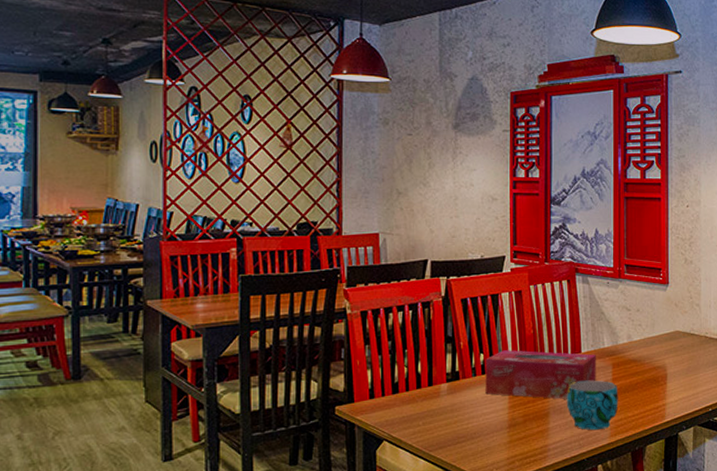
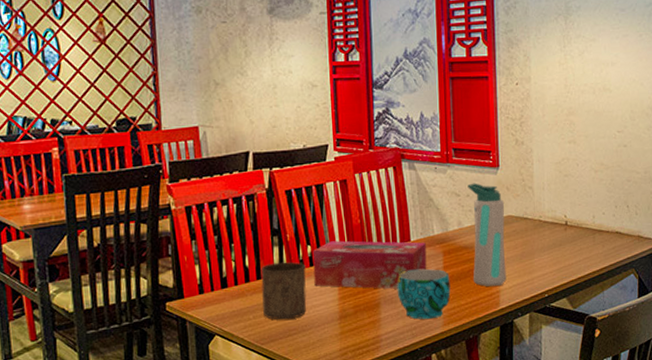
cup: none [433,369,478,427] -> present [261,262,307,320]
water bottle: none [638,298,673,399] -> present [467,183,507,287]

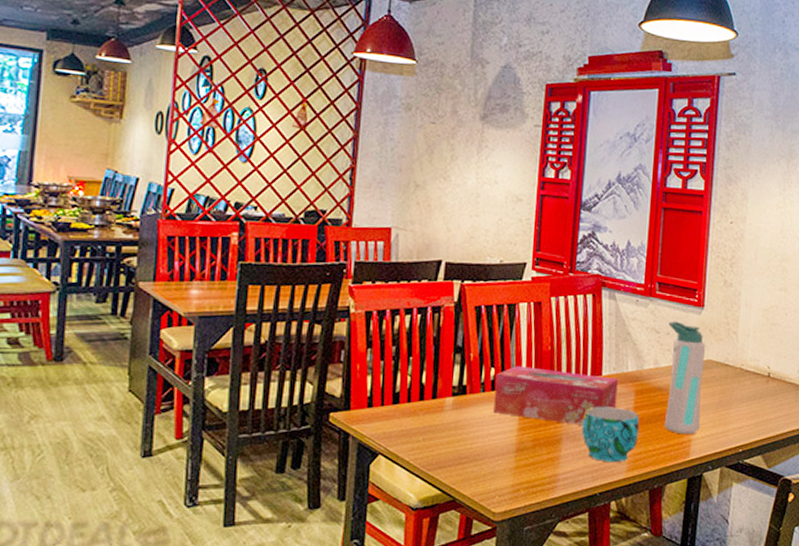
cup: present [261,262,307,320] -> none [434,382,487,446]

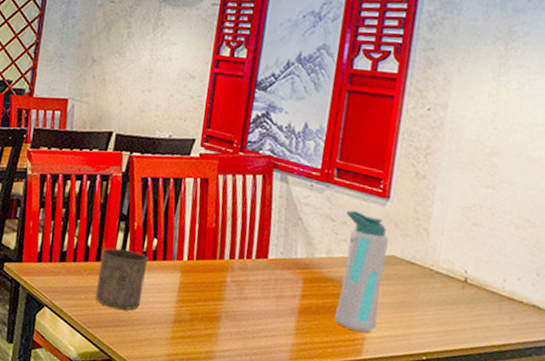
cup: none [434,382,487,446] -> present [96,248,148,310]
tissue box: present [493,366,618,425] -> none [153,239,285,306]
cup: present [581,406,640,463] -> none [242,289,307,350]

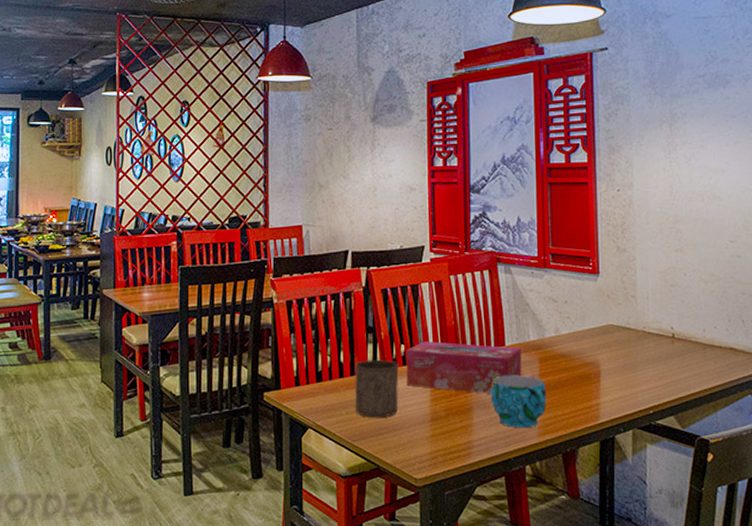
tissue box: none [153,239,285,306] -> present [406,341,522,394]
cup: none [242,289,307,350] -> present [490,375,547,429]
water bottle: present [335,210,389,332] -> none [565,289,607,398]

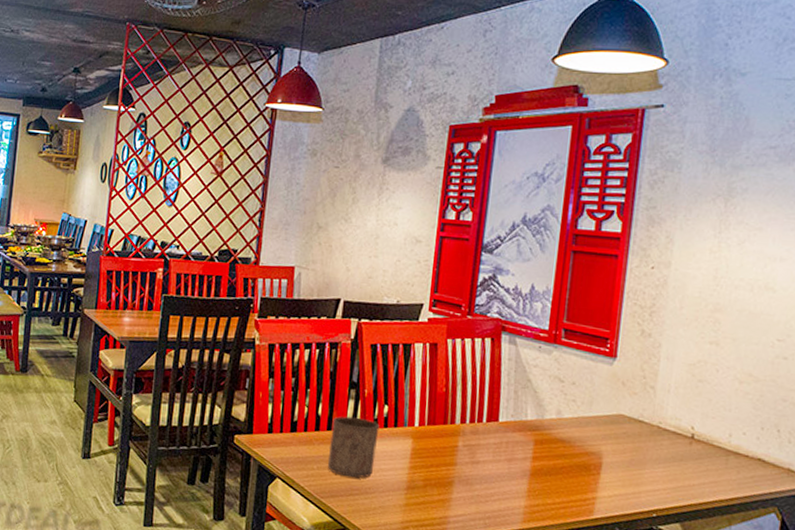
tissue box: present [406,341,522,394] -> none [385,405,516,470]
cup: present [490,375,547,429] -> none [474,452,538,512]

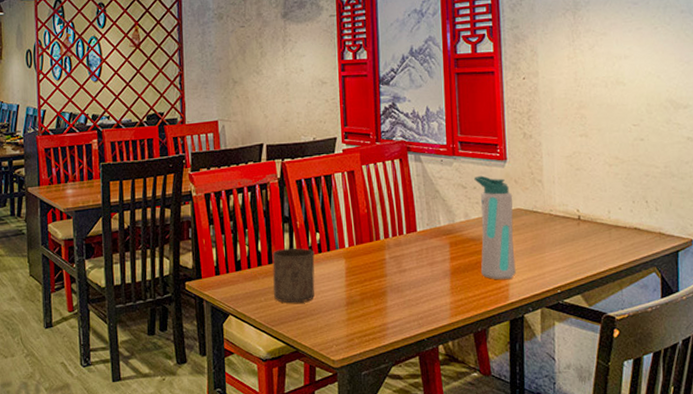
water bottle: none [566,370,617,492] -> present [474,175,516,279]

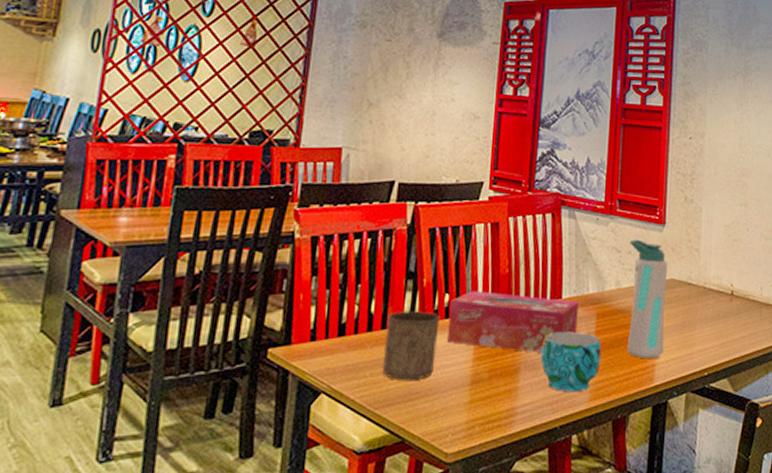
tissue box: none [321,229,434,278] -> present [447,291,579,353]
cup: none [403,259,458,310] -> present [540,331,602,393]

